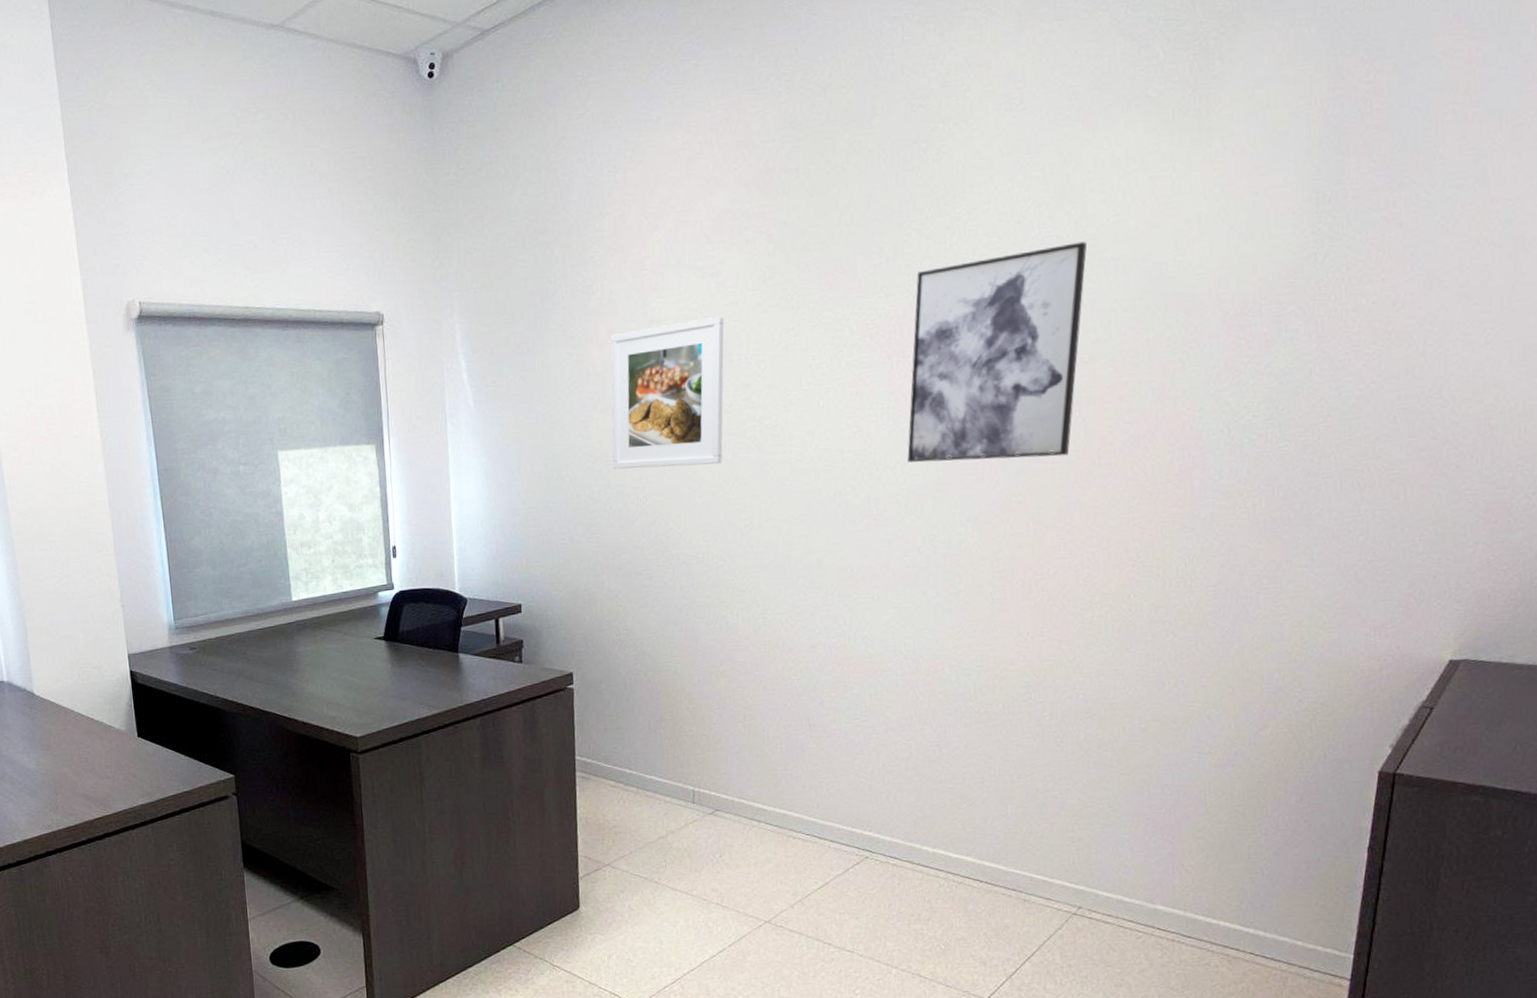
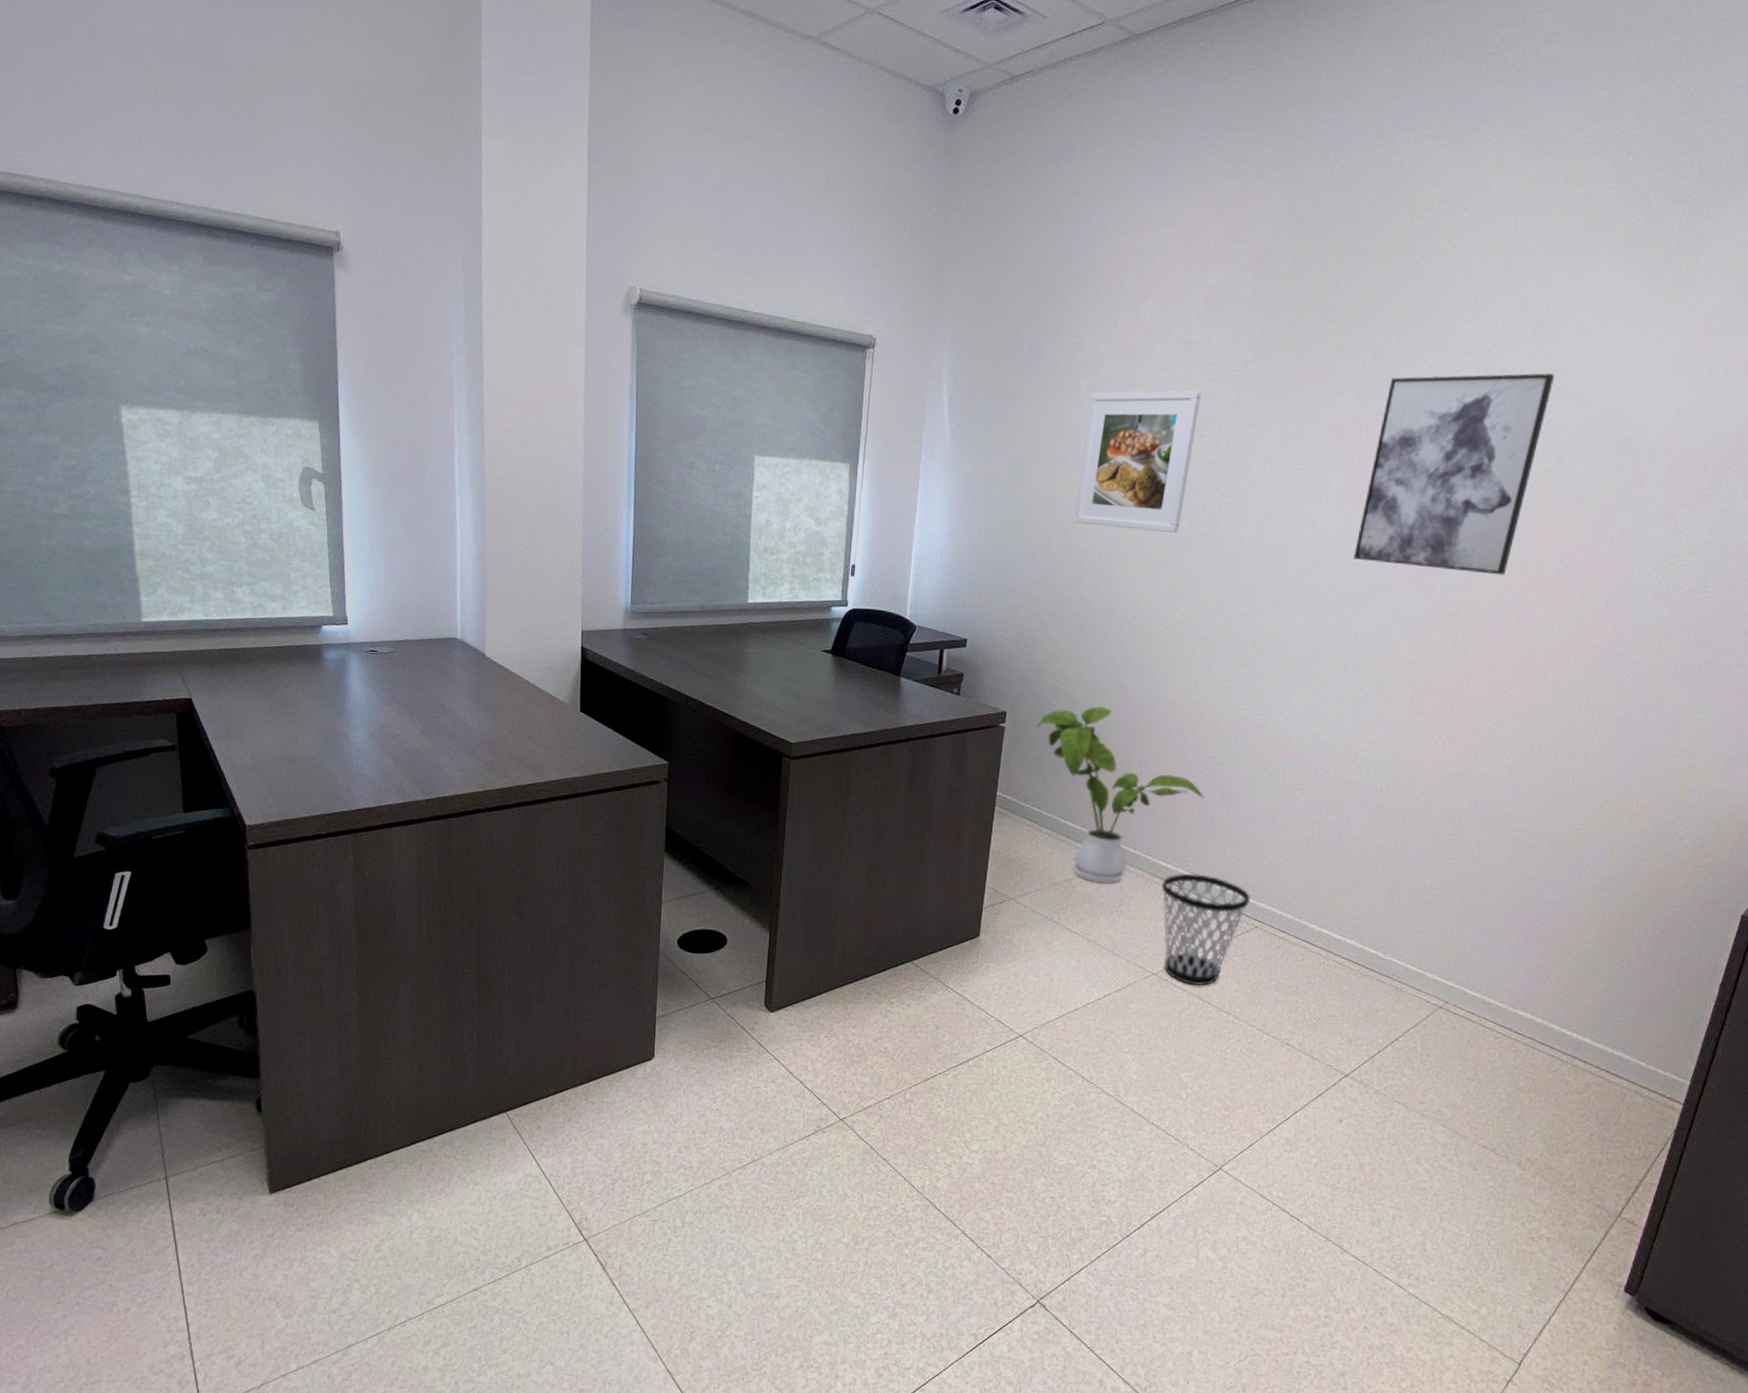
house plant: none [606,652,792,836] -> present [1037,705,1205,884]
wastebasket: none [760,811,856,928] -> present [1161,873,1251,987]

